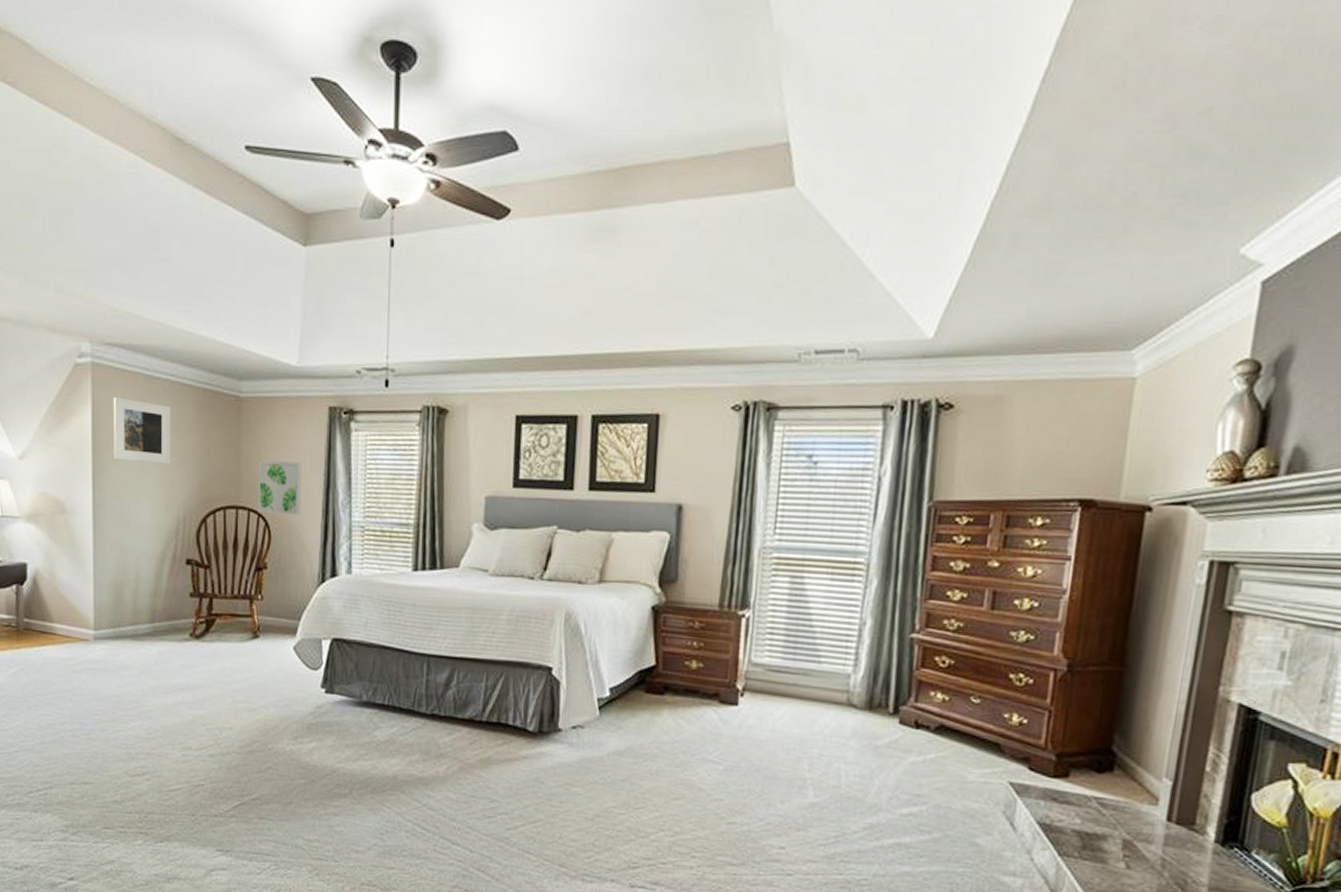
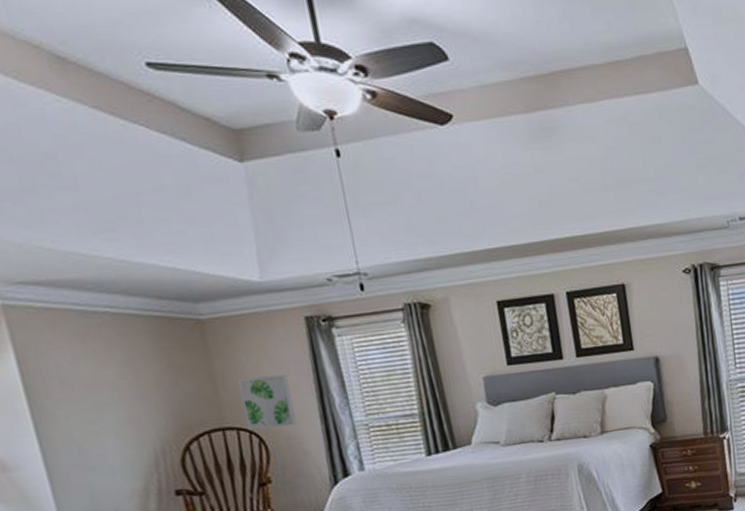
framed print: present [113,397,171,464] -> none [40,338,132,404]

